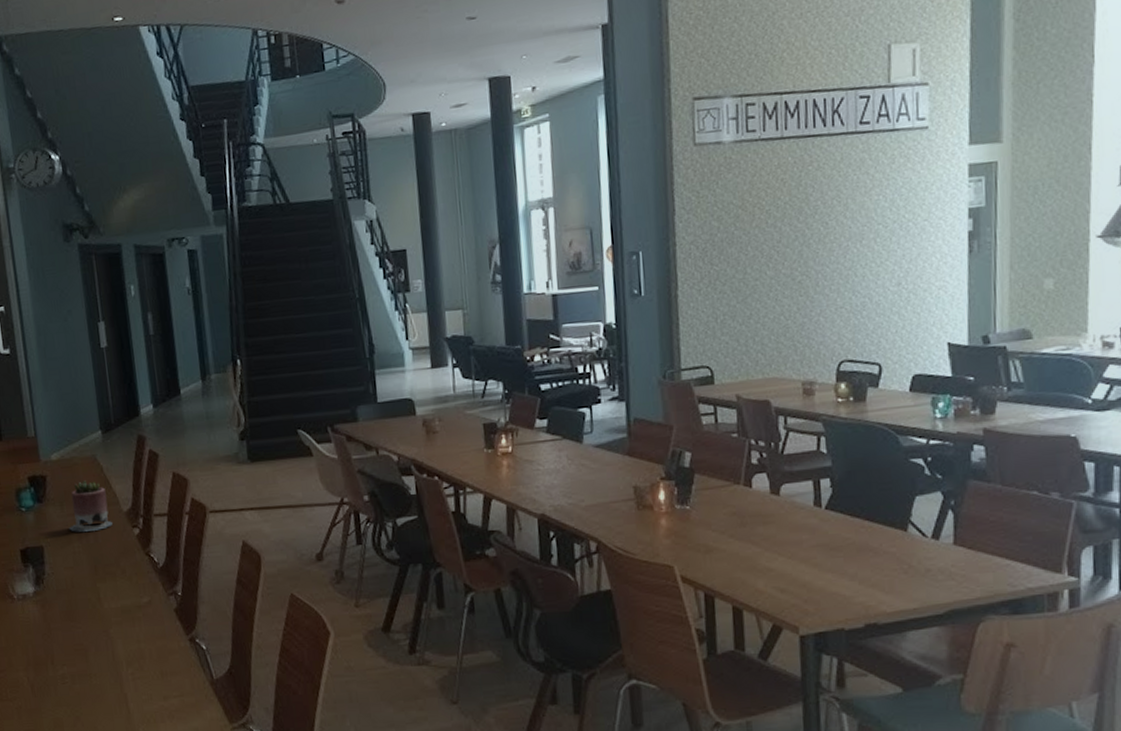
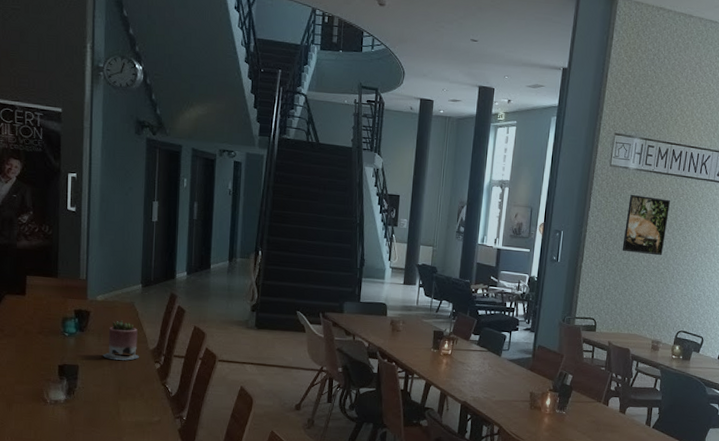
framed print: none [731,174,796,263] -> present [622,194,670,256]

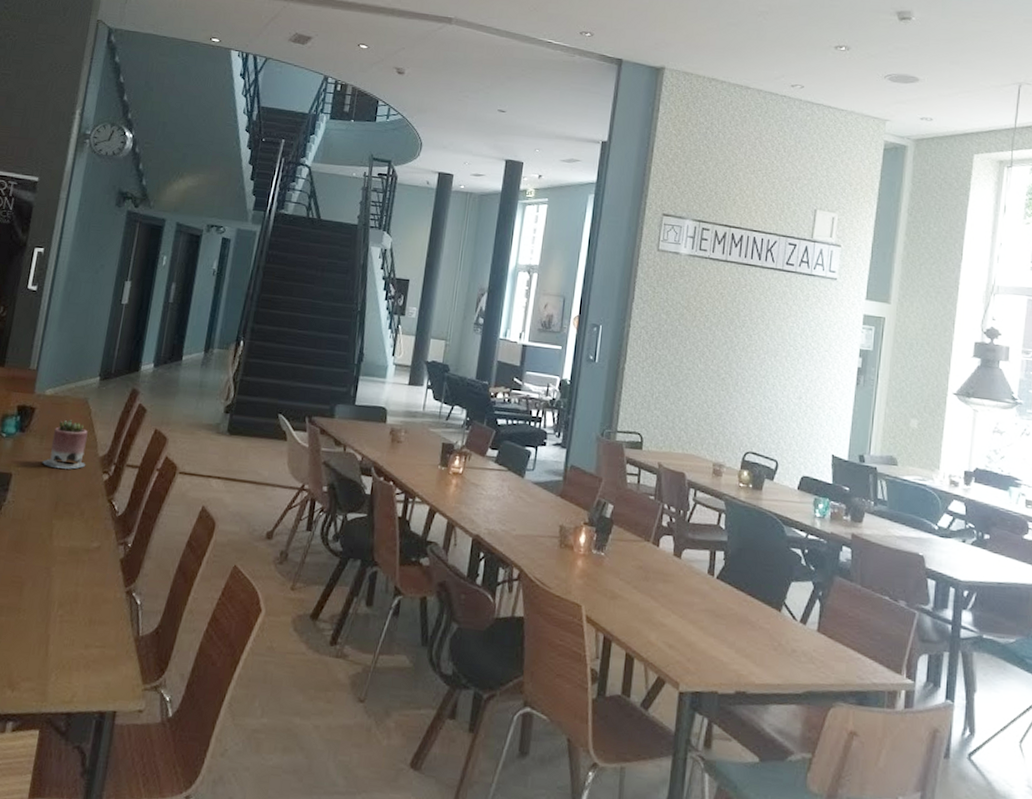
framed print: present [622,194,670,256] -> none [673,283,731,358]

